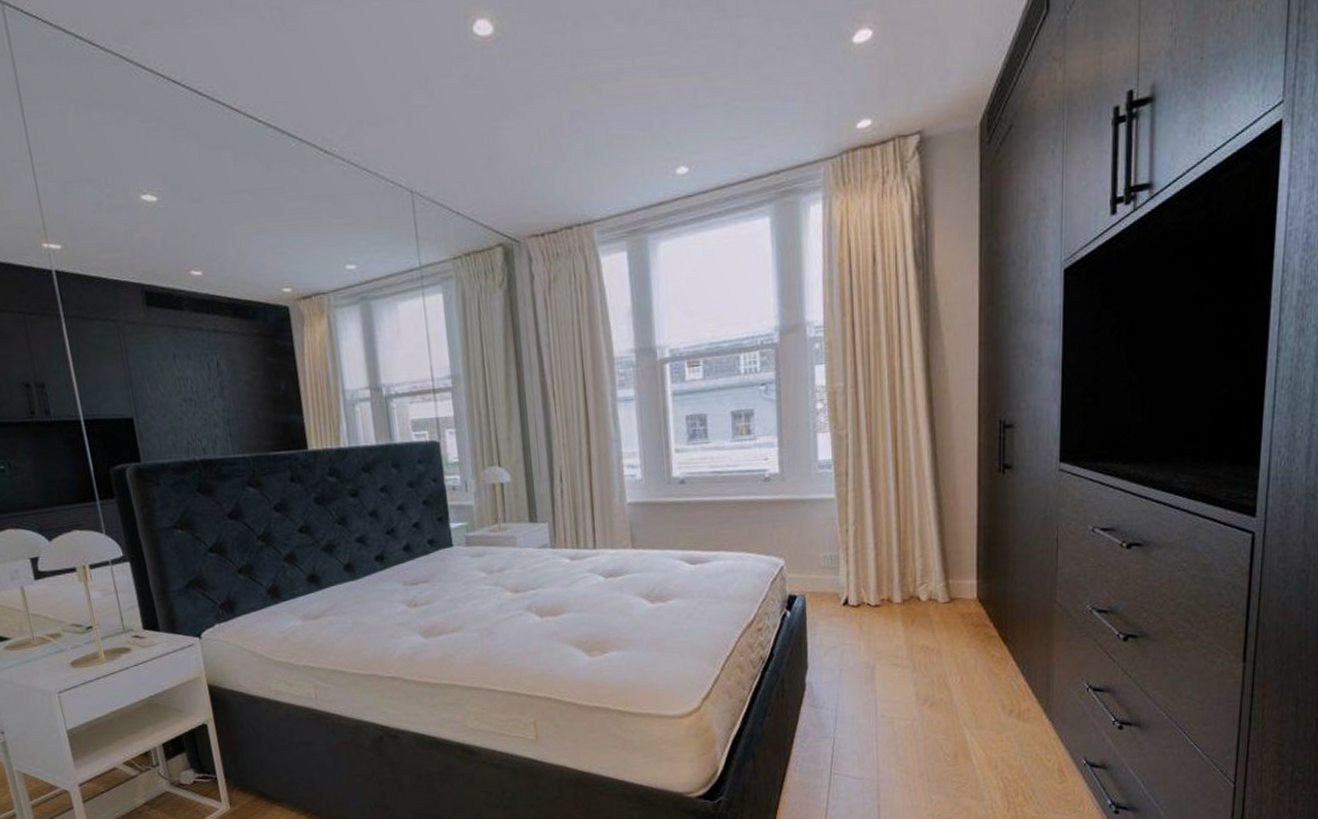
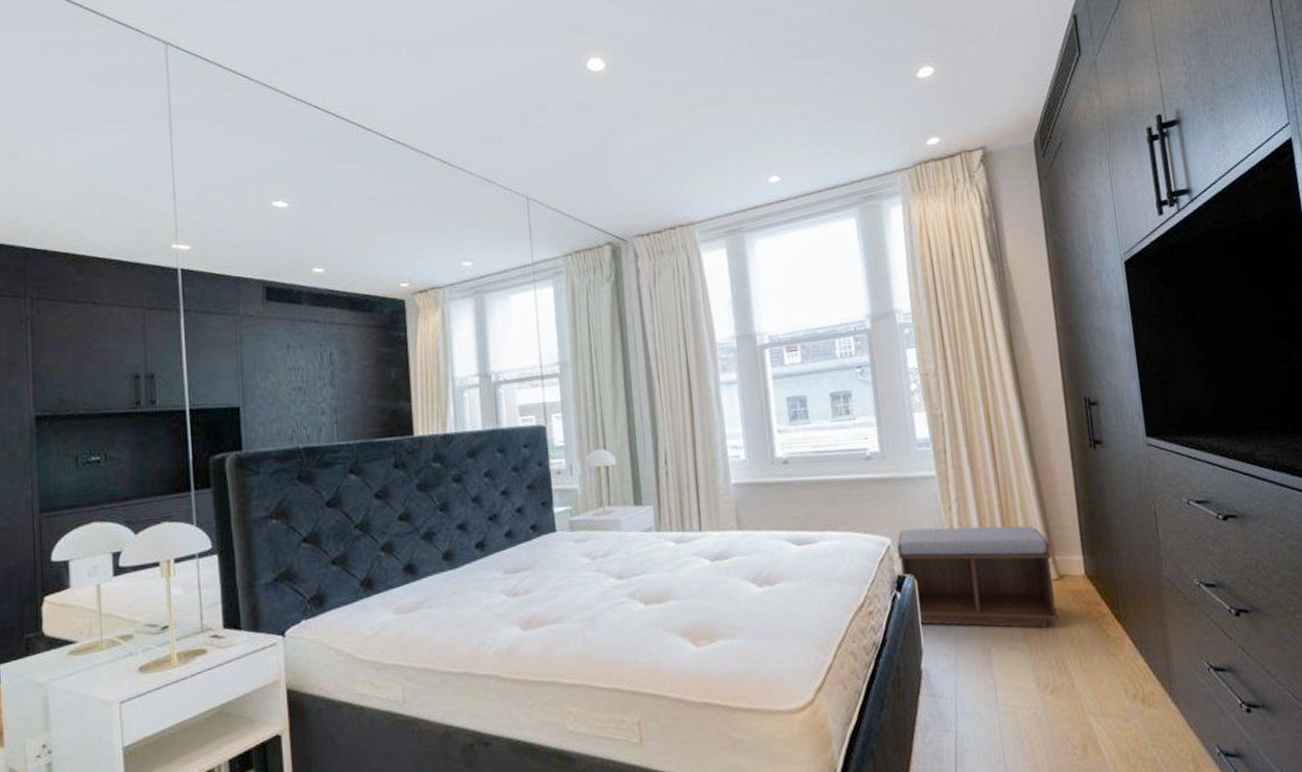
bench: none [790,549,946,648] -> present [897,526,1059,628]

